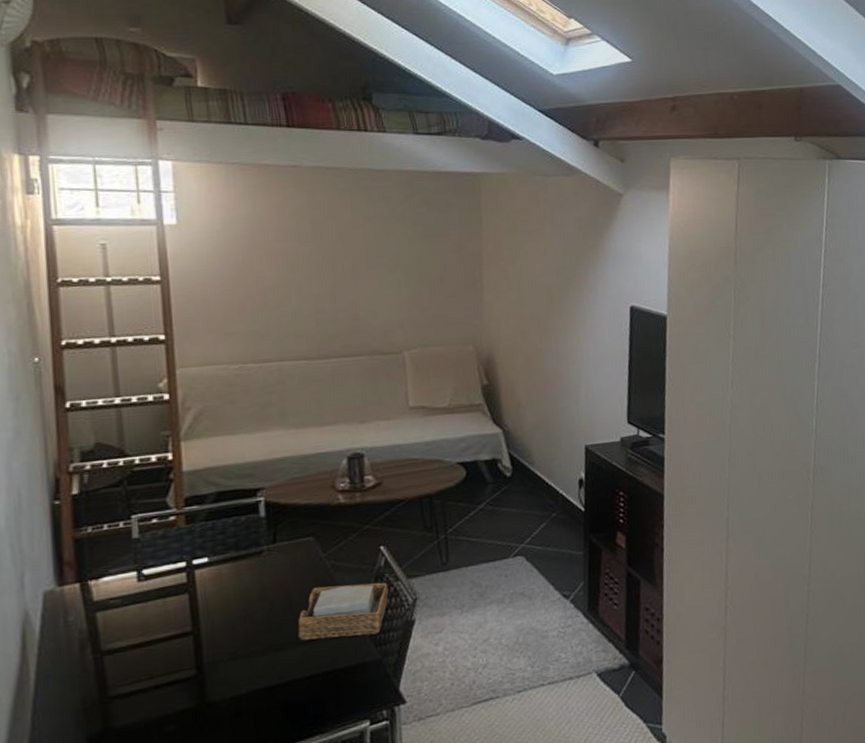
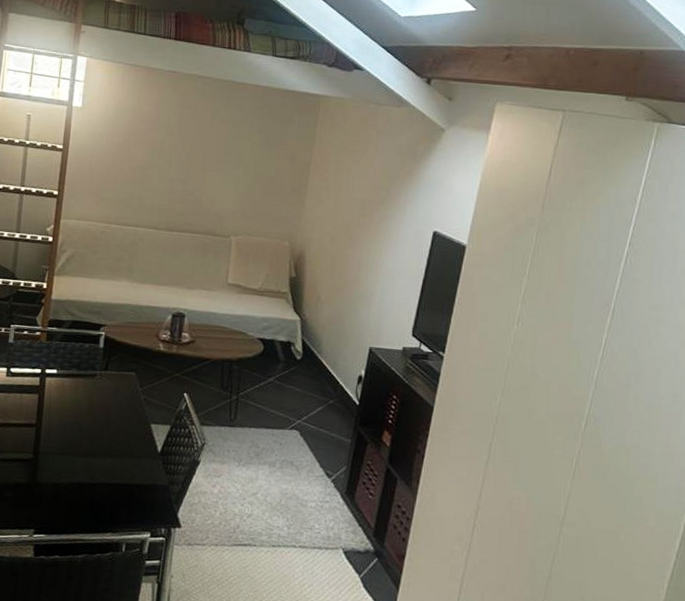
napkin holder: present [298,582,389,641] -> none [110,413,185,465]

